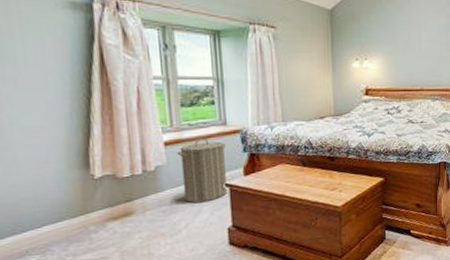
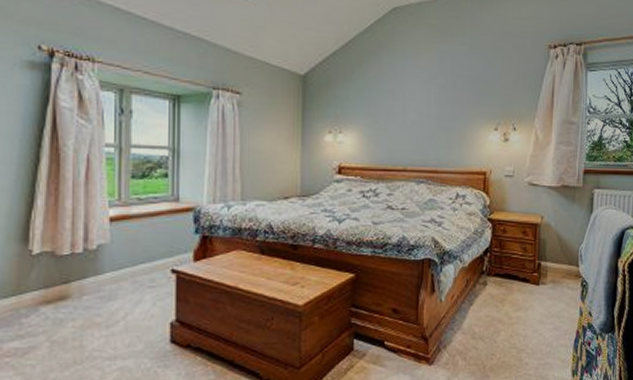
laundry hamper: present [177,136,227,203] -> none [122,213,176,291]

